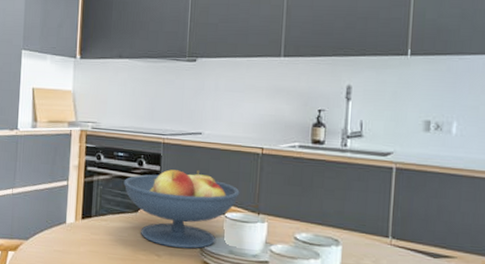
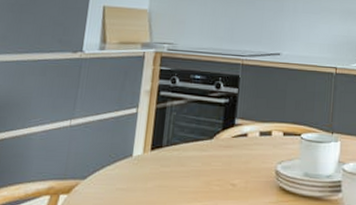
fruit bowl: present [123,169,240,249] -> none [199,91,315,175]

